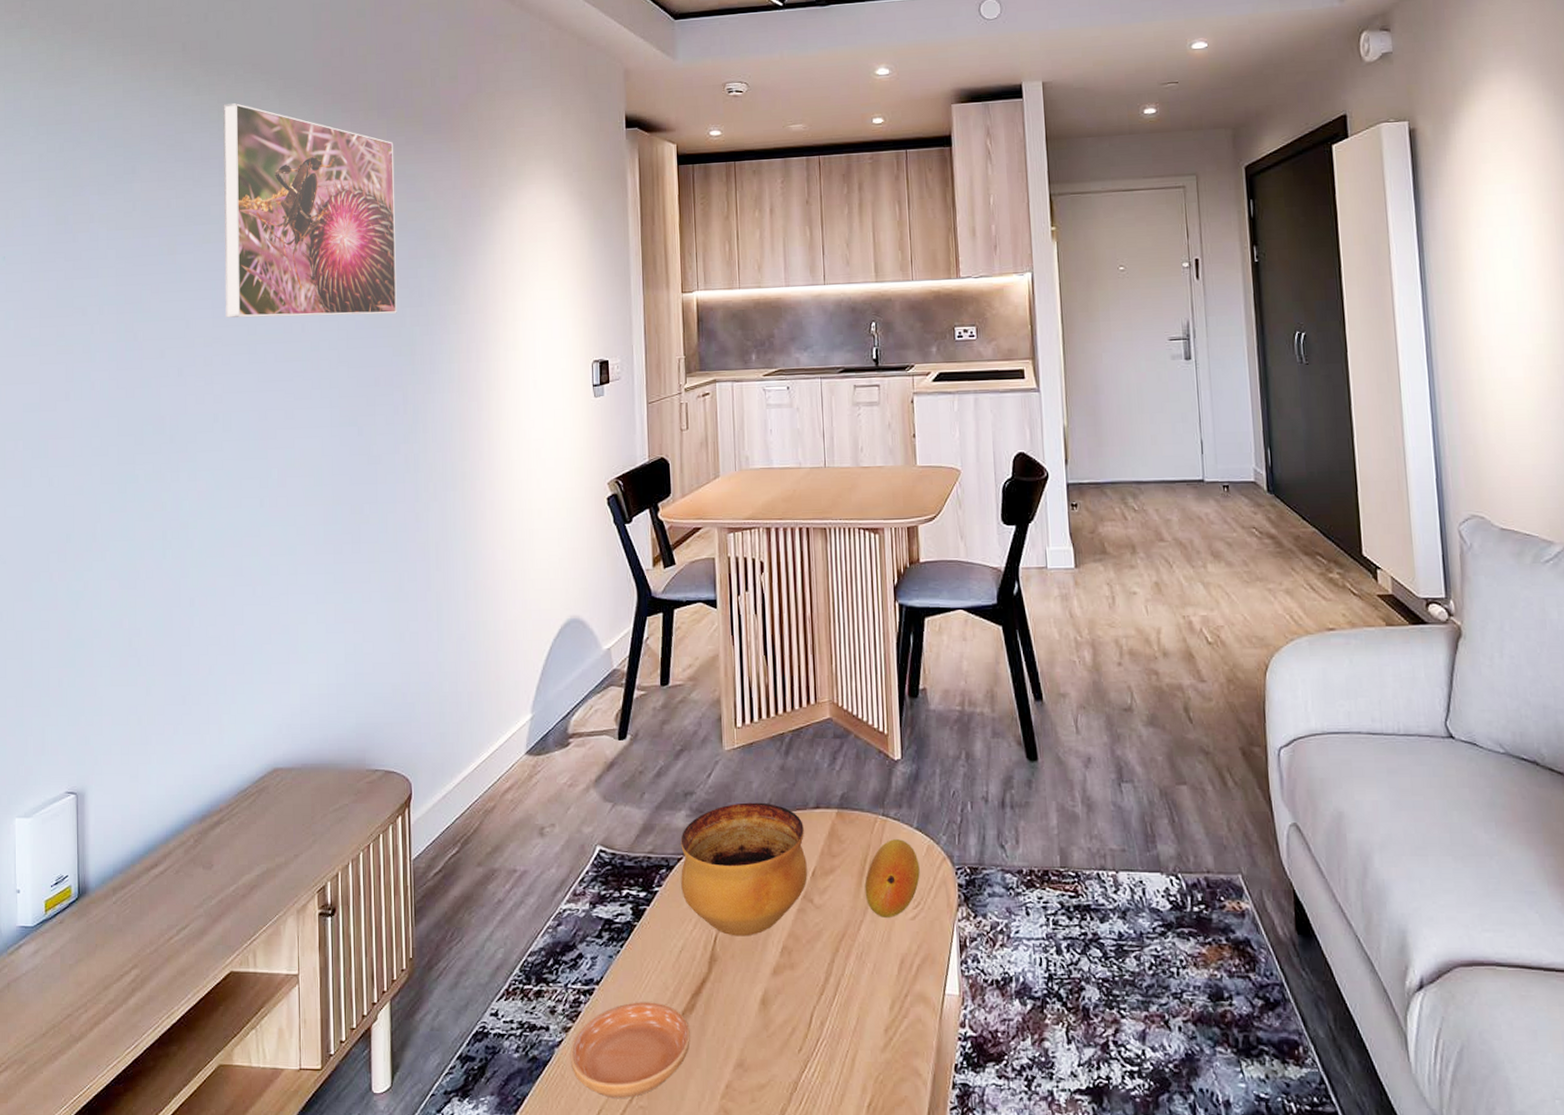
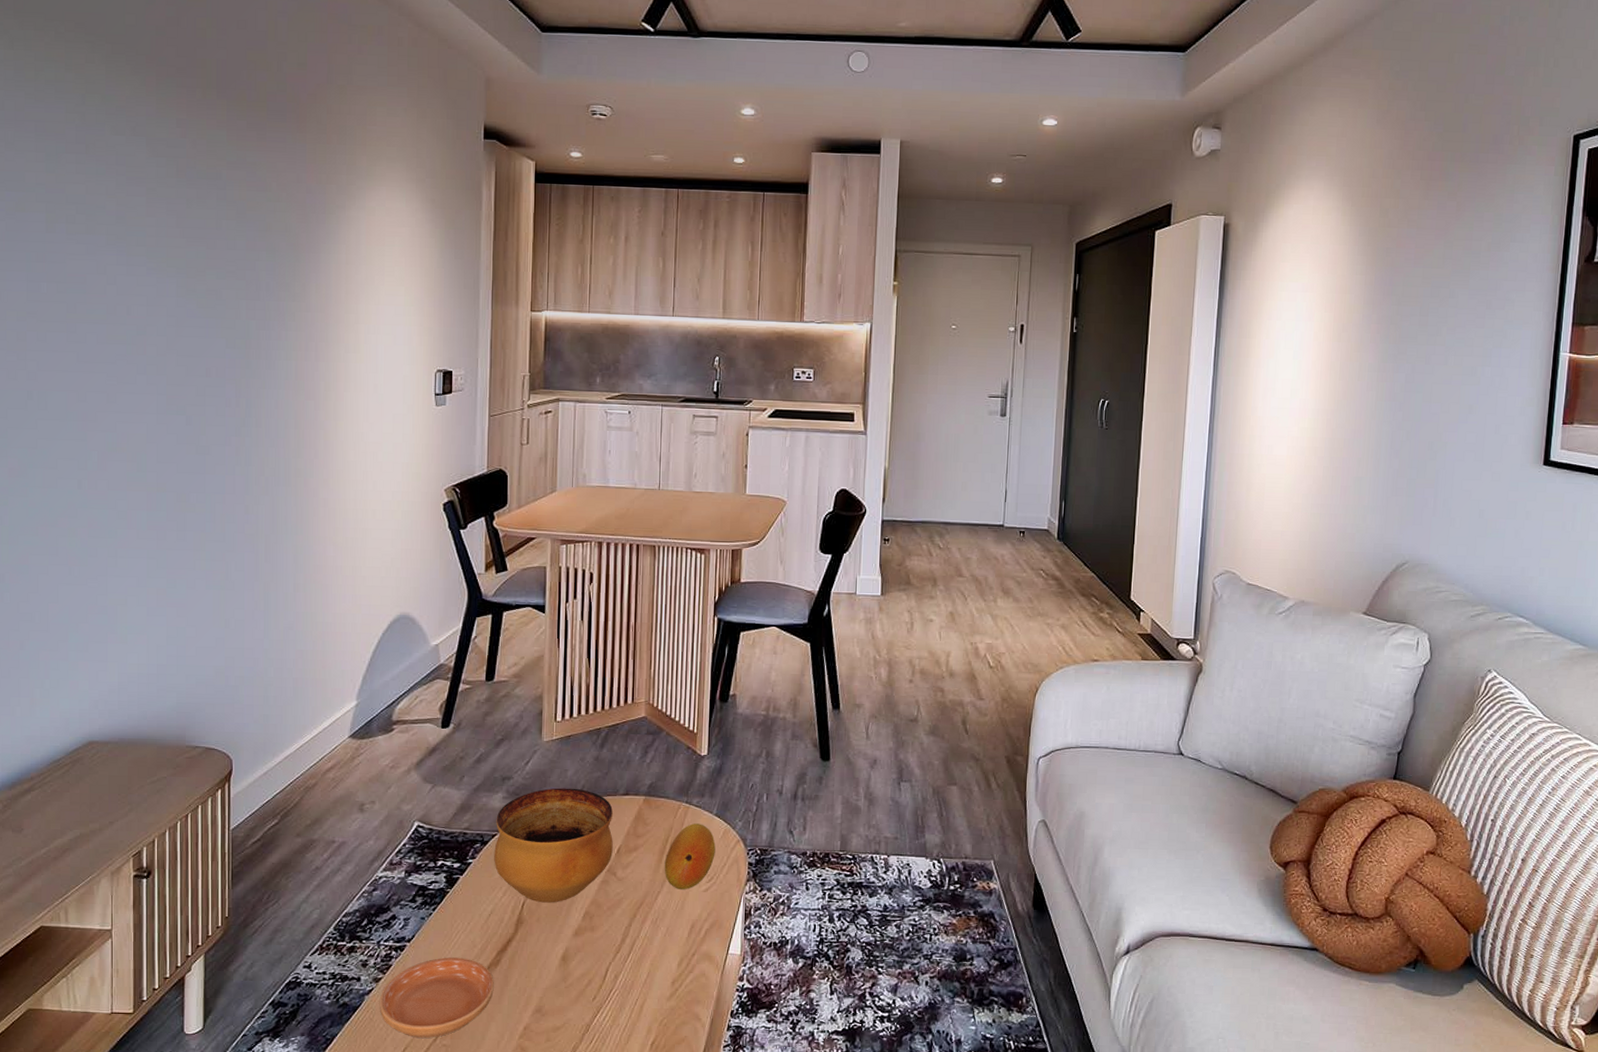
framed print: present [223,103,397,318] -> none [40,63,234,305]

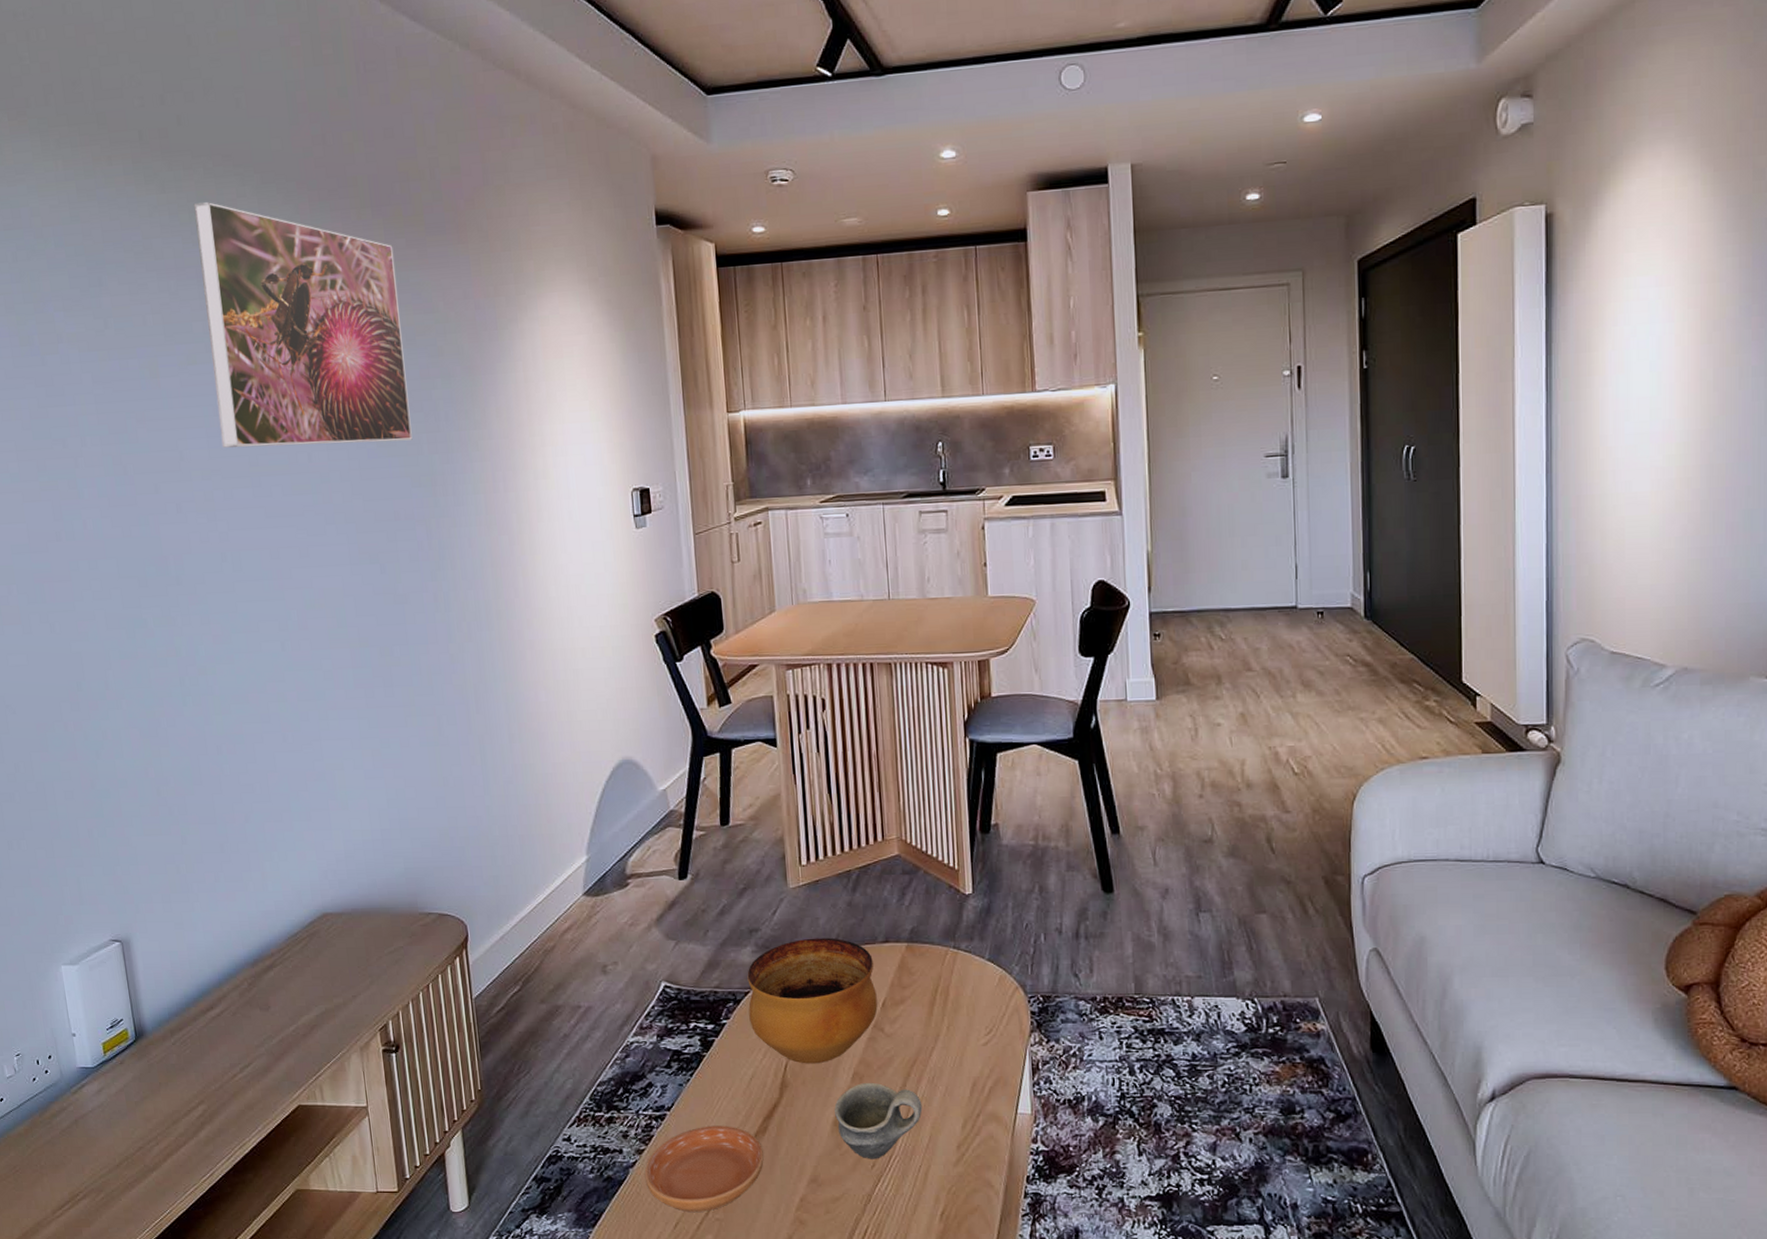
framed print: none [40,63,234,305] -> present [193,202,413,448]
cup: none [564,921,644,992] -> present [834,1082,923,1159]
fruit: present [664,823,716,890] -> none [936,970,992,1044]

